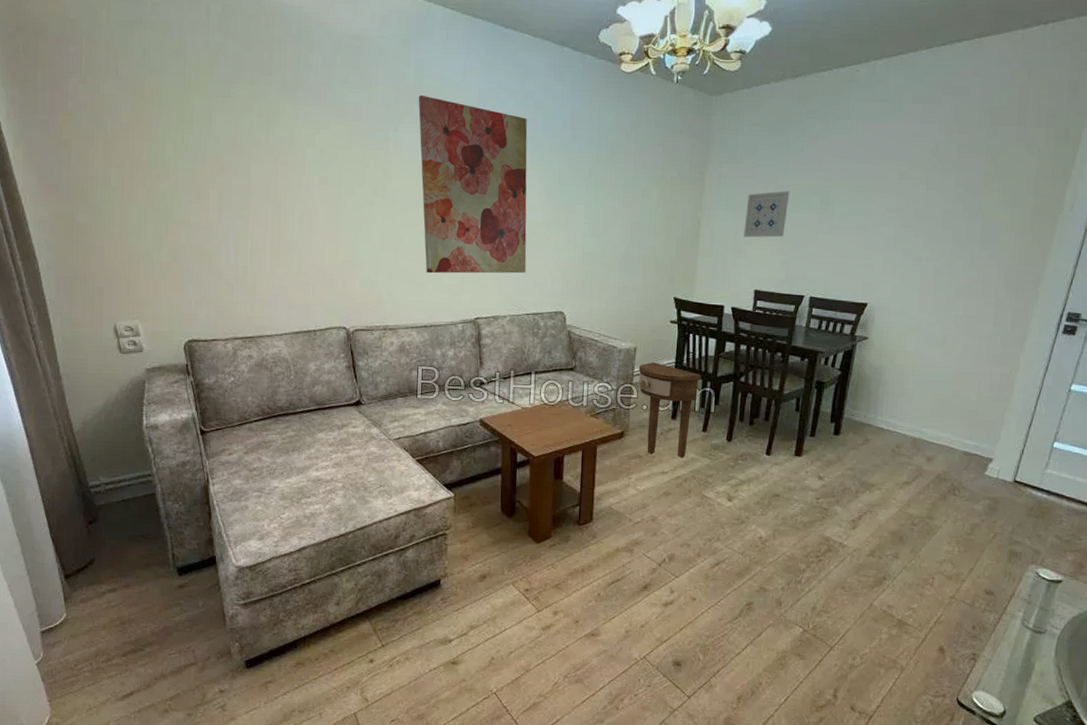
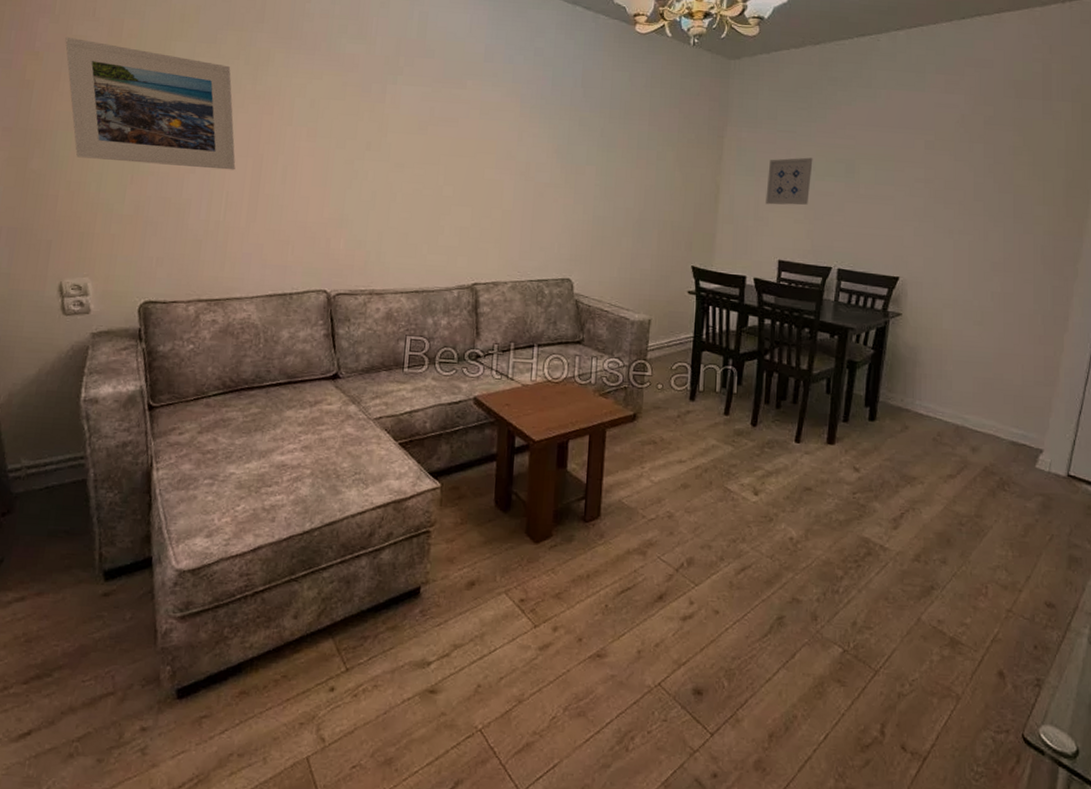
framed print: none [94,96,257,219] -> present [65,36,236,170]
wall art: present [418,94,528,274] -> none [420,48,536,237]
side table: present [638,362,702,457] -> none [653,336,723,444]

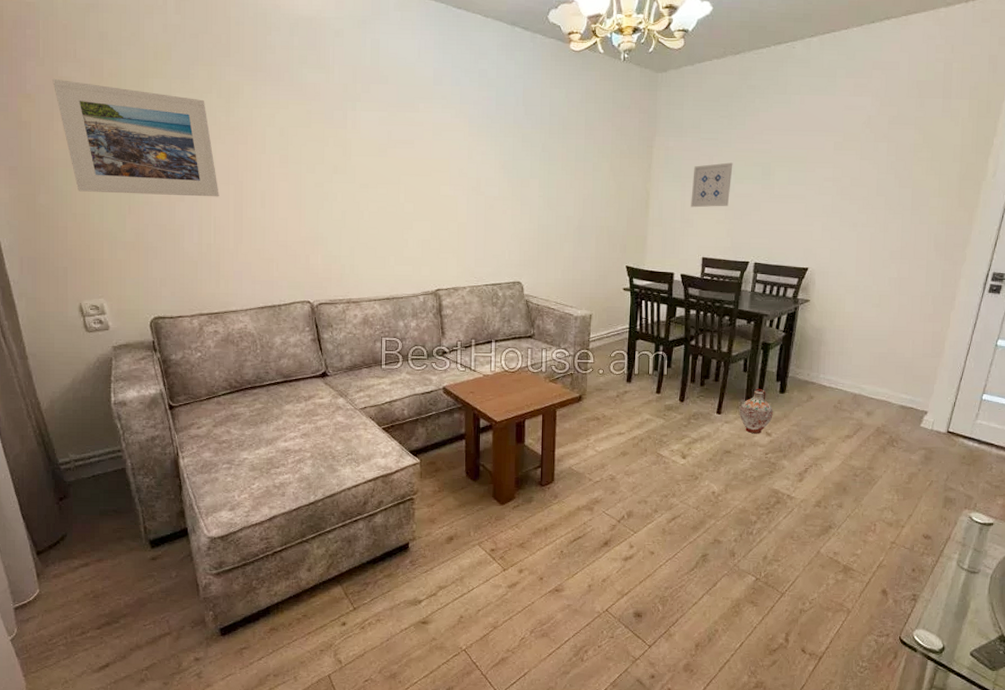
ceramic jug: none [821,413,862,469] -> present [739,388,773,434]

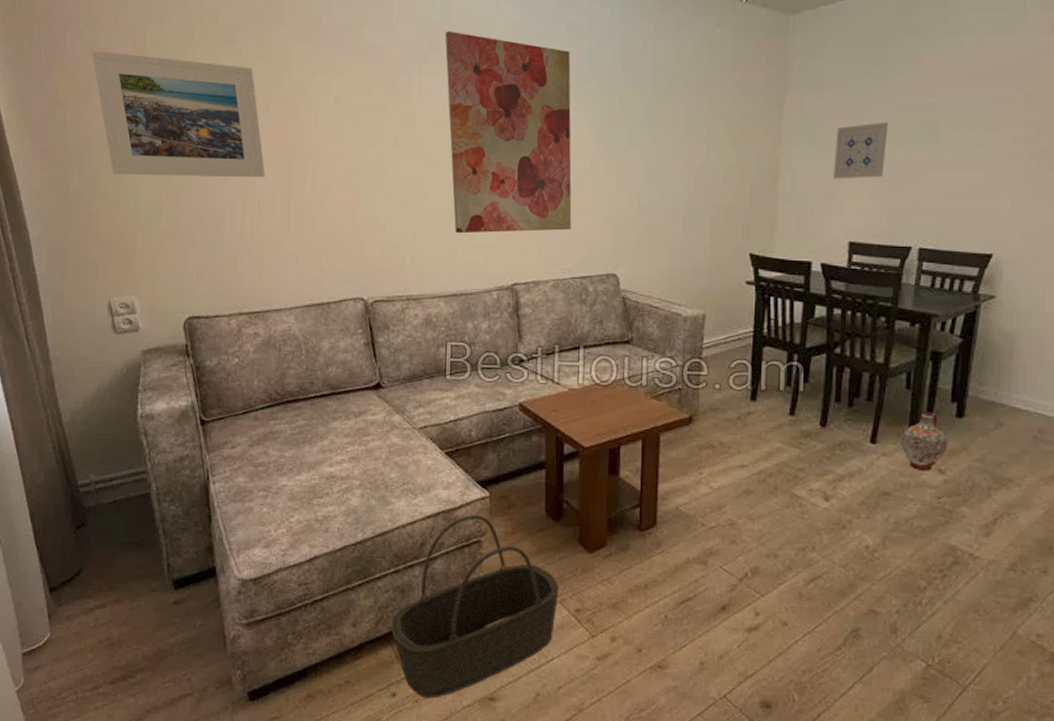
basket: none [340,478,477,625] -> present [391,515,559,698]
wall art: none [375,74,484,248] -> present [445,30,572,234]

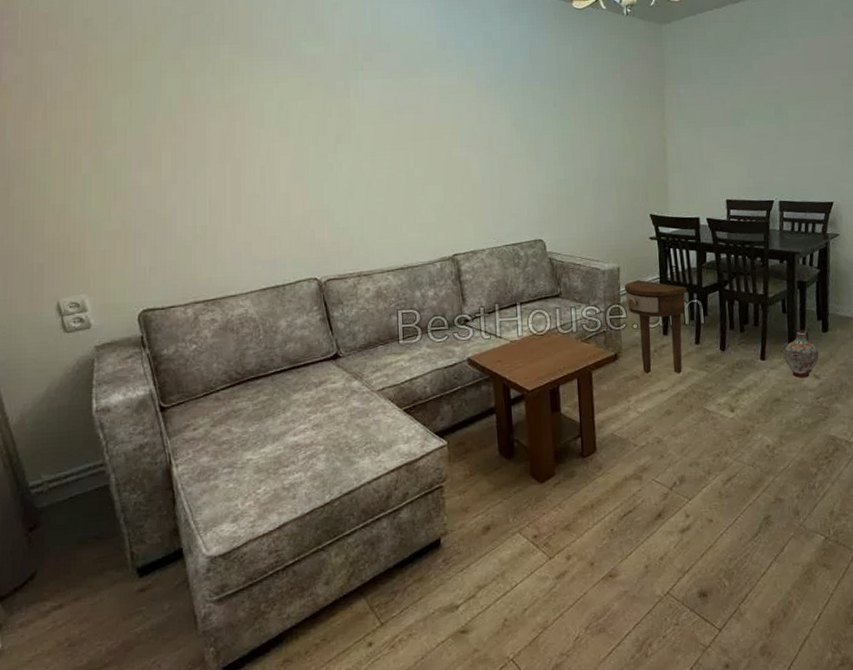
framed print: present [92,50,265,178] -> none [31,67,215,182]
basket: present [391,515,559,698] -> none [363,463,517,642]
wall art: present [445,30,572,234] -> none [376,42,501,215]
side table: none [708,332,787,447] -> present [624,280,688,373]
wall art: present [833,122,889,179] -> none [707,105,746,151]

